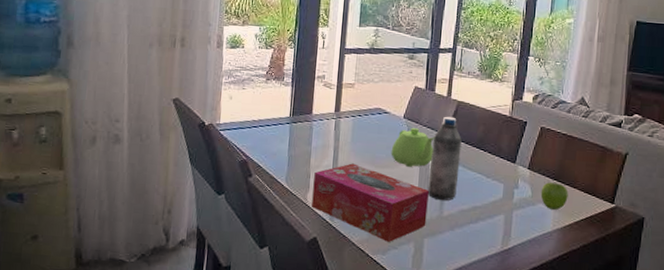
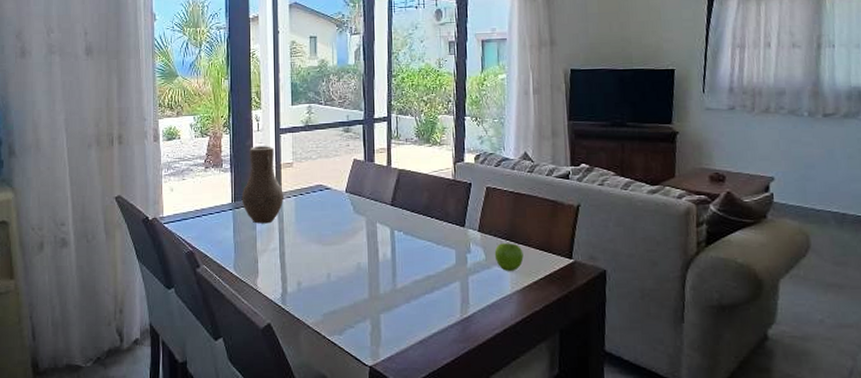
vase: none [299,63,342,141] -> present [241,146,283,224]
tissue box: present [311,163,429,242] -> none [262,244,381,321]
teapot: present [391,127,434,167] -> none [336,200,380,242]
water bottle: present [427,116,462,201] -> none [377,186,408,272]

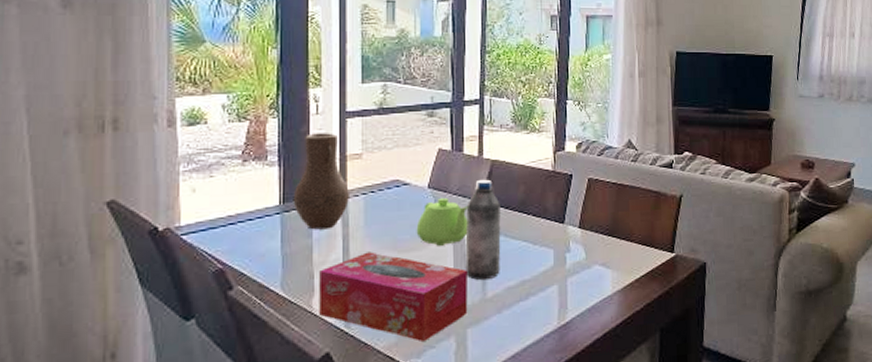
tissue box: none [262,244,381,321] -> present [319,252,468,341]
teapot: none [336,200,380,242] -> present [416,197,468,246]
water bottle: none [377,186,408,272] -> present [465,179,501,280]
fruit: present [494,243,524,271] -> none [595,239,625,270]

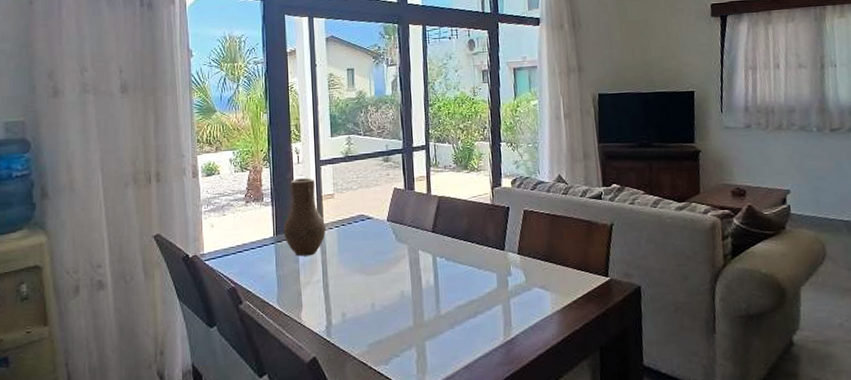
tissue box: present [319,252,468,341] -> none [305,274,425,351]
teapot: present [416,197,468,246] -> none [379,229,422,270]
water bottle: present [465,179,501,280] -> none [419,213,451,299]

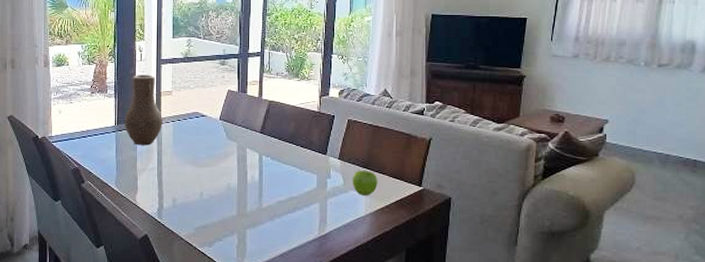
fruit: none [534,264,562,292] -> present [352,171,378,195]

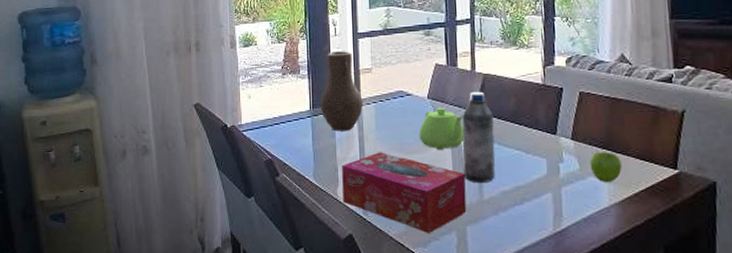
tissue box: none [141,164,248,235] -> present [342,152,467,233]
teapot: none [210,127,249,164] -> present [418,107,464,150]
water bottle: none [246,115,275,193] -> present [462,91,495,182]

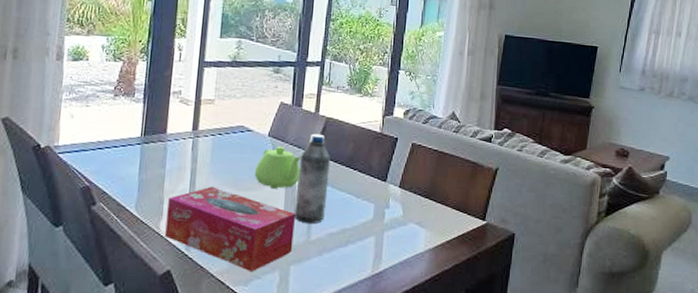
vase: present [320,51,363,131] -> none [152,77,200,163]
fruit: present [589,152,622,182] -> none [412,201,440,229]

